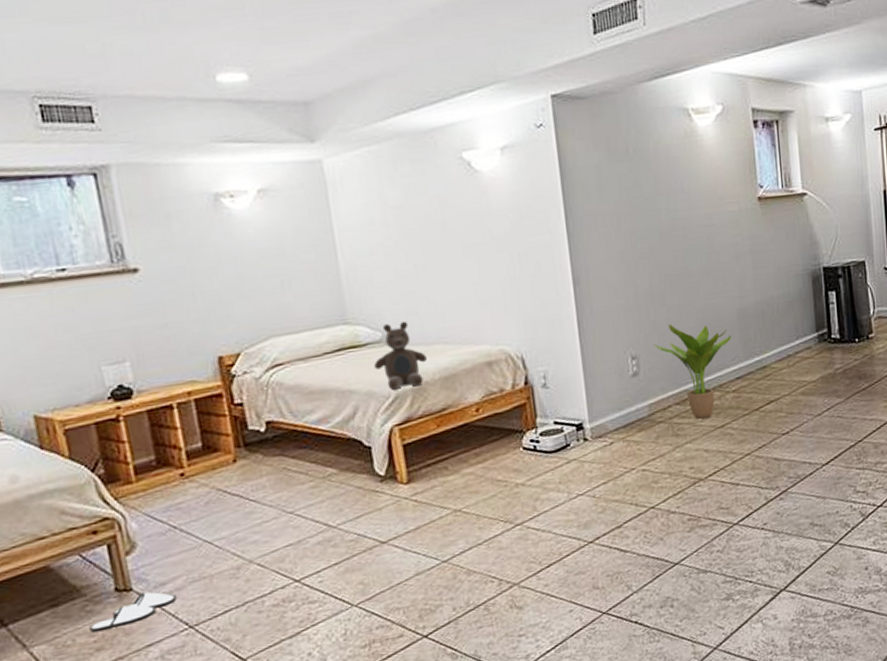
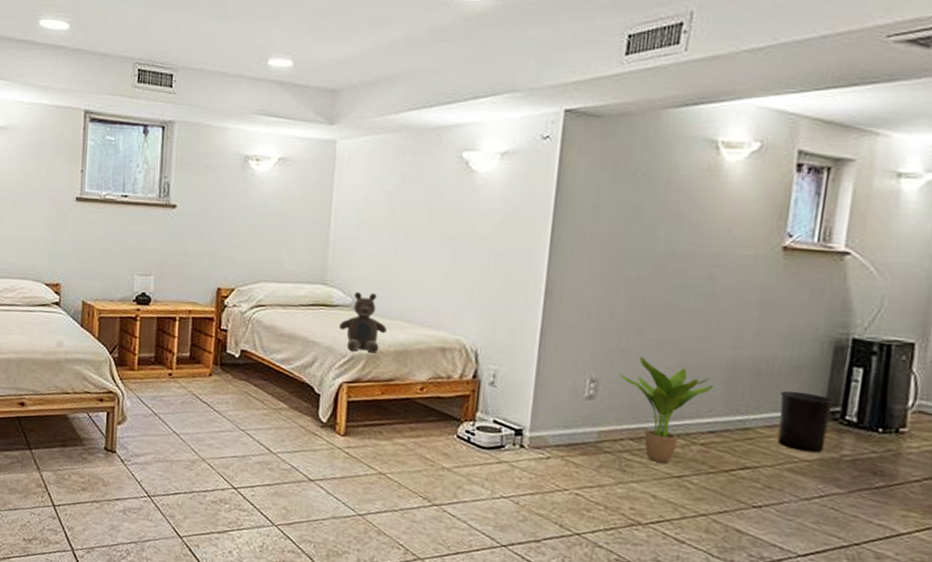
slippers: present [90,592,176,632] -> none [82,457,144,478]
waste bin: none [782,322,822,375] -> present [778,390,835,453]

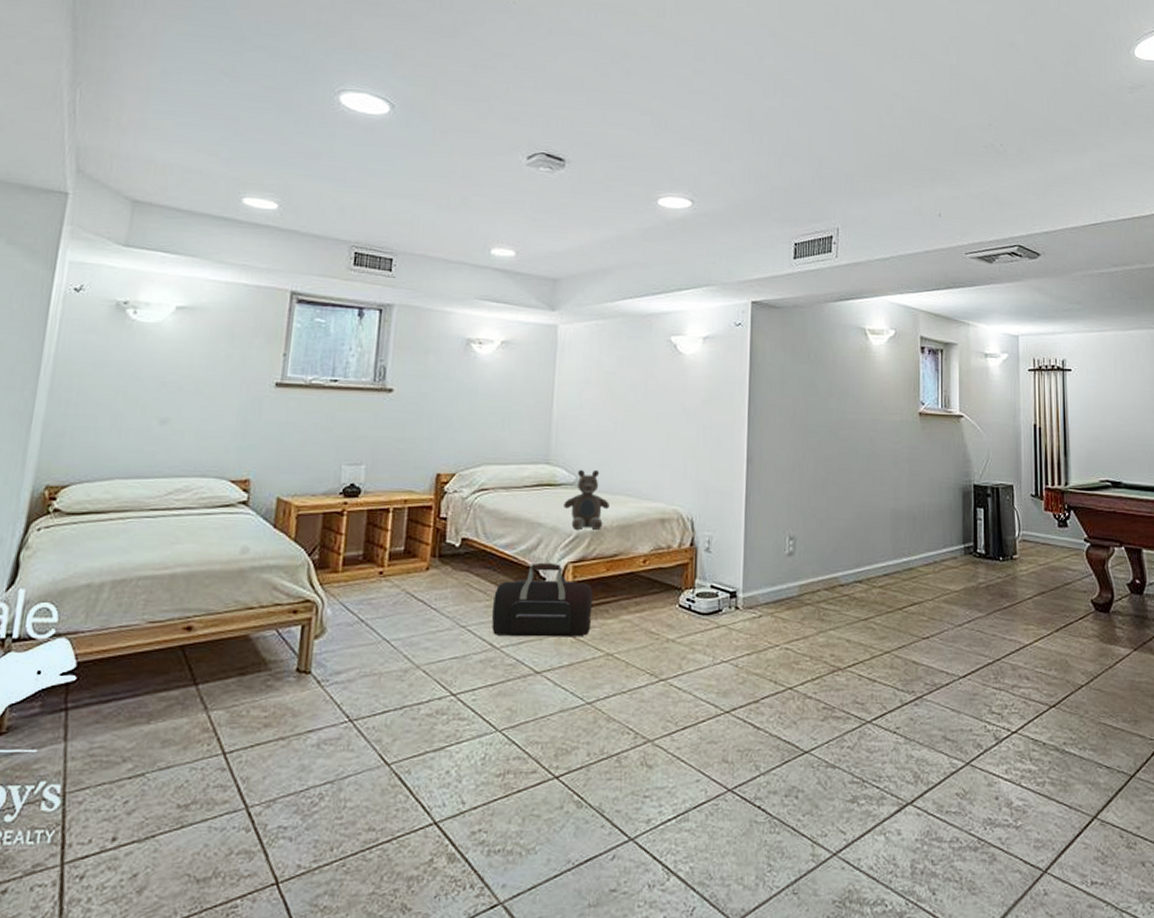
duffel bag: none [268,379,367,453] -> present [491,562,593,637]
potted plant: present [618,356,713,463] -> none [810,513,883,608]
waste bin: present [778,390,835,453] -> none [931,532,968,584]

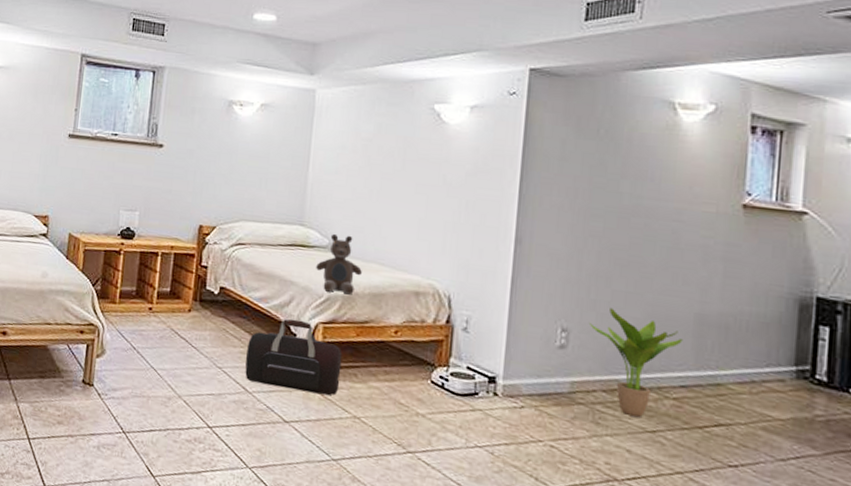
potted plant: none [810,513,883,608] -> present [588,307,683,417]

